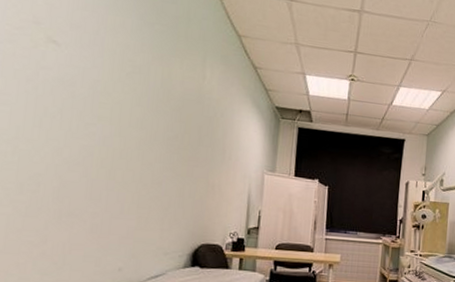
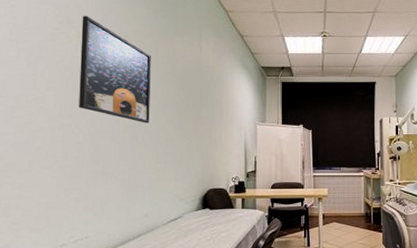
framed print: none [41,16,141,159] -> present [79,16,151,123]

